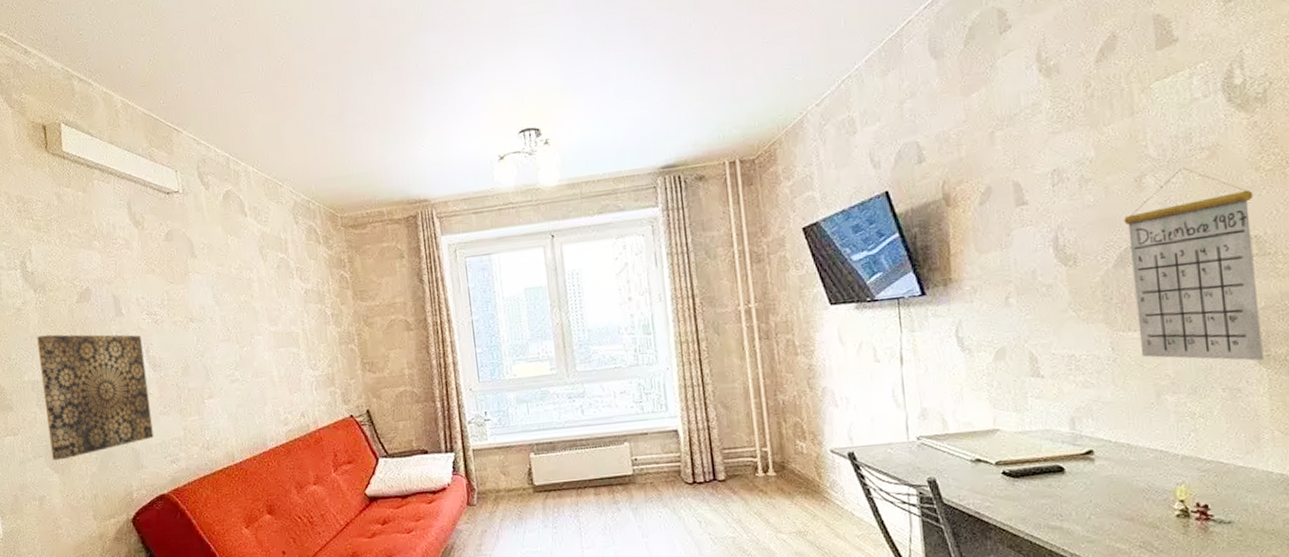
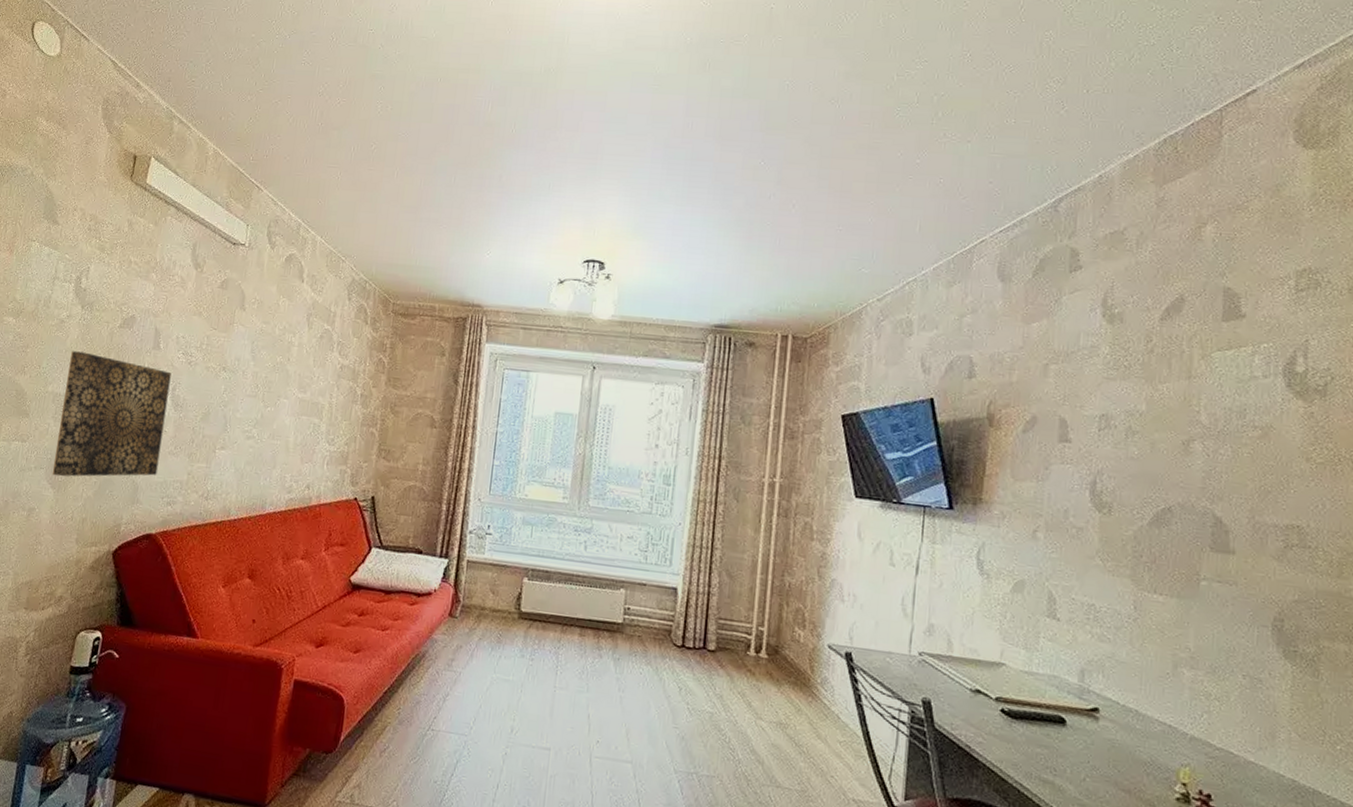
calendar: present [1124,166,1263,361] -> none [1164,440,1301,655]

